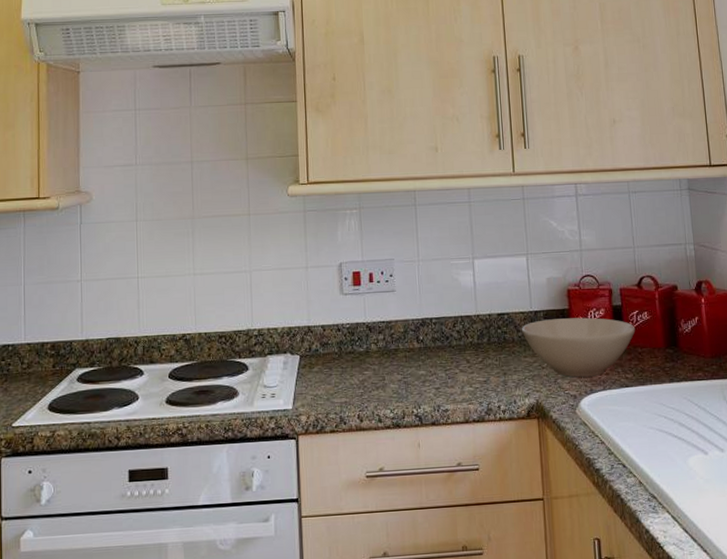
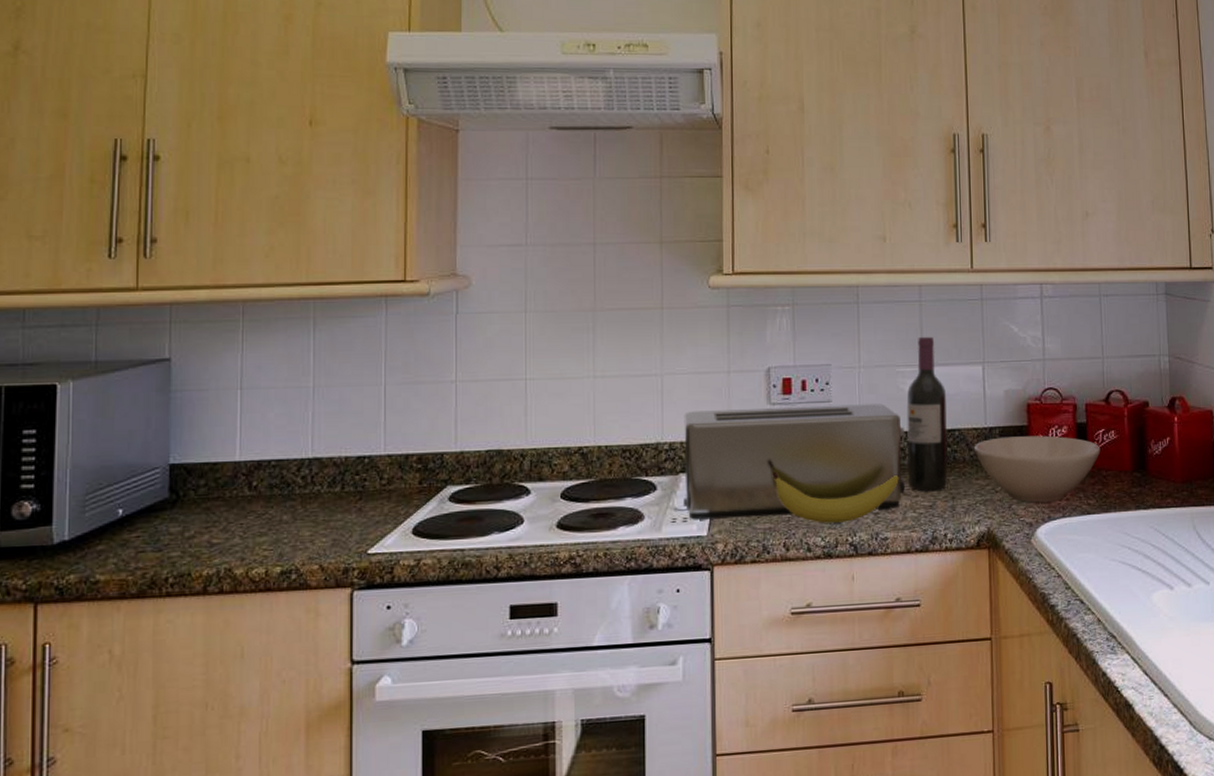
toaster: none [269,292,462,396] -> present [683,404,905,520]
banana: none [345,352,457,397] -> present [771,471,899,523]
wine bottle: none [460,232,500,368] -> present [906,336,948,491]

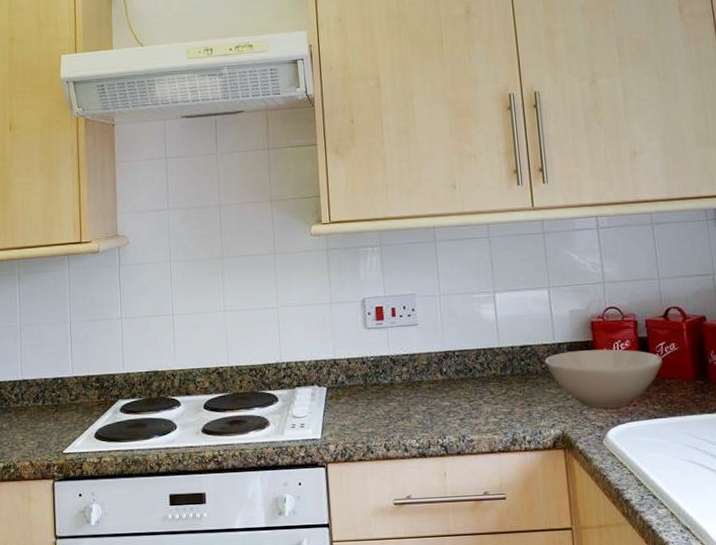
toaster: present [683,404,905,520] -> none [296,325,486,426]
banana: present [771,471,899,523] -> none [370,384,480,428]
wine bottle: present [906,336,948,491] -> none [482,266,524,399]

